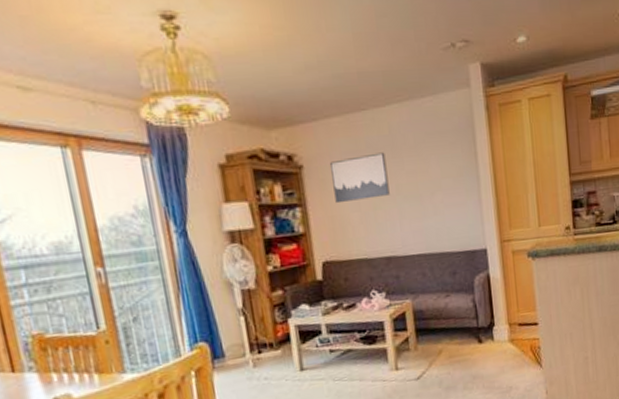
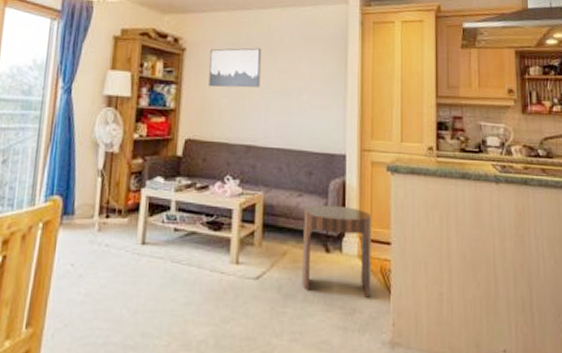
side table: none [452,297,524,381] -> present [302,204,372,298]

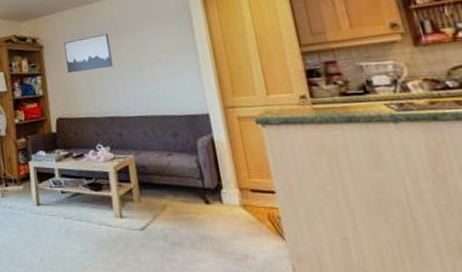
side table: present [302,204,372,298] -> none [175,160,262,244]

